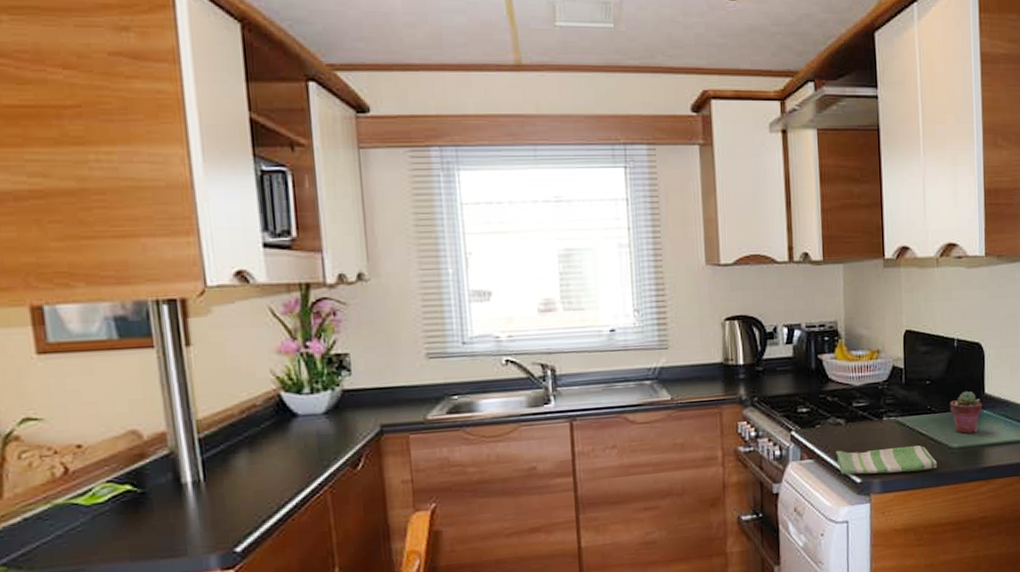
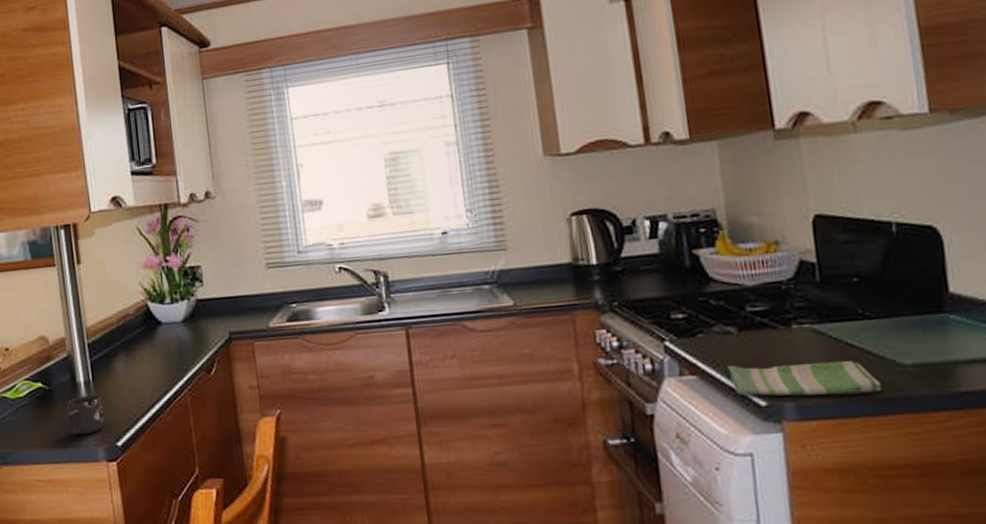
mug: none [167,496,219,543] -> present [67,395,105,435]
potted succulent: present [950,391,982,434] -> none [893,289,948,346]

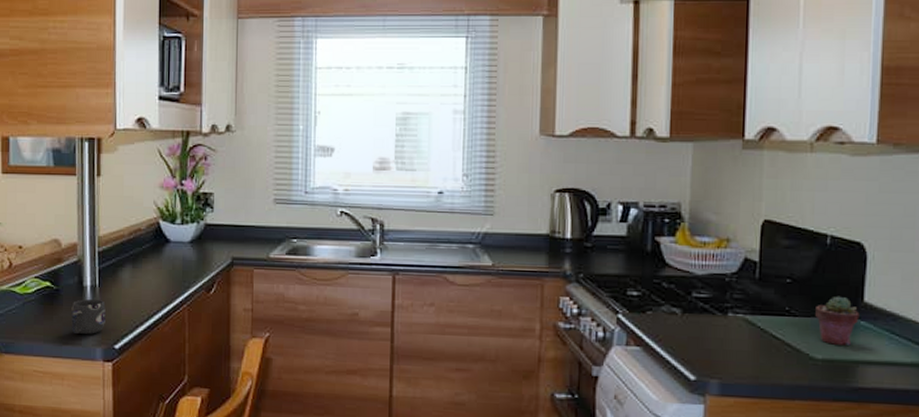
dish towel: present [727,361,882,396] -> none [668,341,793,380]
potted succulent: none [893,289,948,346] -> present [815,296,860,345]

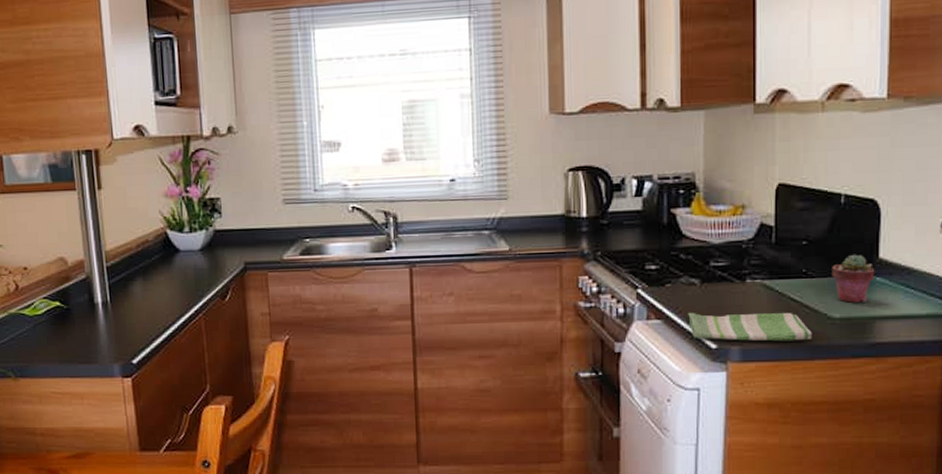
mug: present [71,299,106,335] -> none [84,315,121,353]
dish towel: none [668,341,793,380] -> present [688,312,812,342]

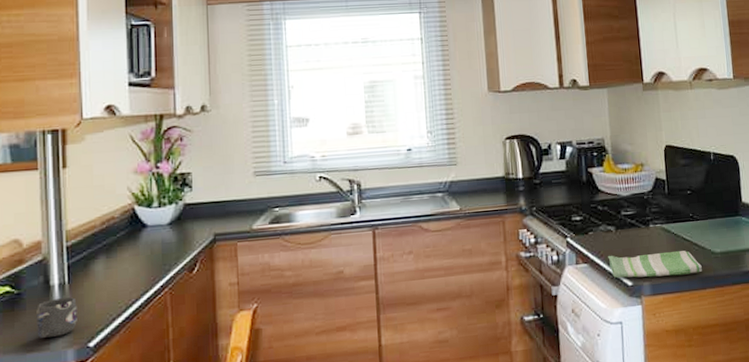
mug: none [84,315,121,353] -> present [36,297,77,338]
potted succulent: present [832,254,875,303] -> none [710,199,741,240]

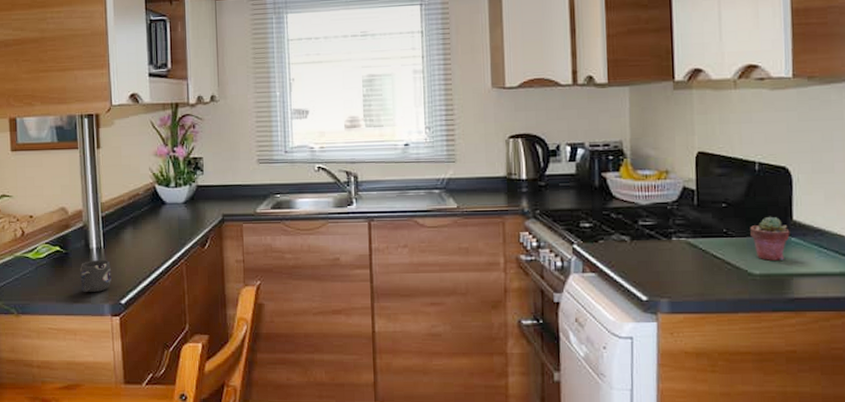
dish towel: present [608,251,702,279] -> none [620,266,735,295]
potted succulent: none [710,199,741,240] -> present [750,216,790,261]

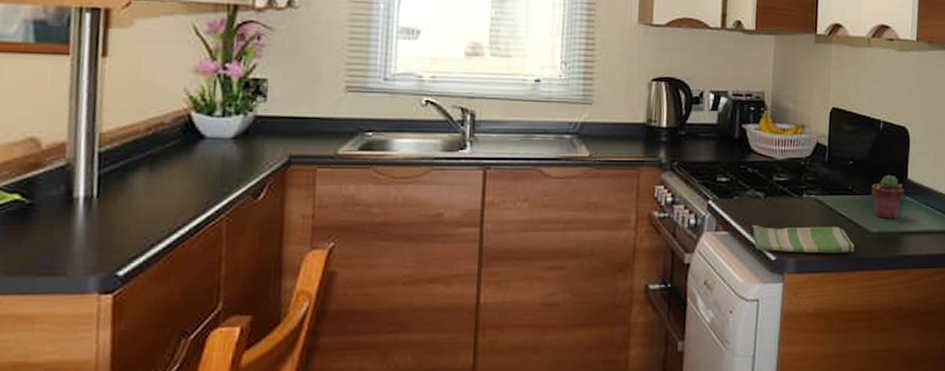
mug: present [80,259,111,293] -> none [51,213,106,261]
dish towel: none [620,266,735,295] -> present [752,224,855,254]

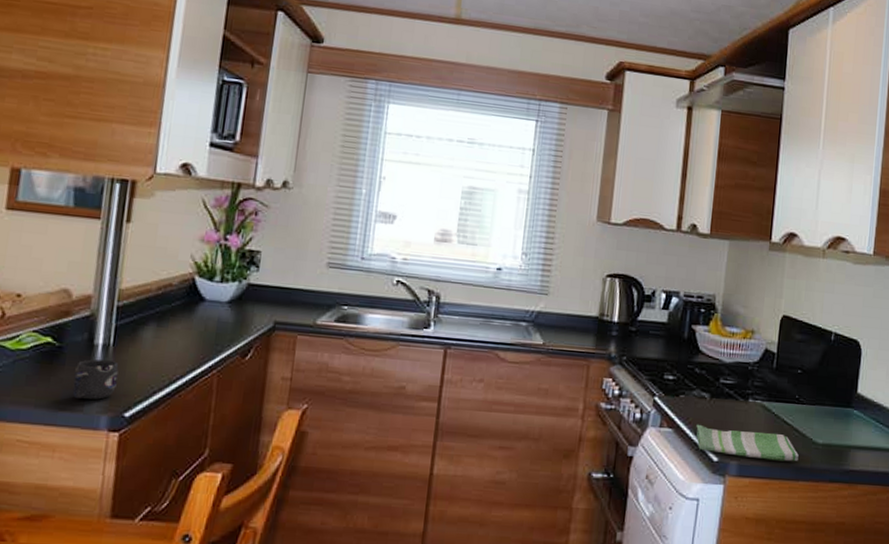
mug: none [51,213,106,261] -> present [72,359,119,400]
potted succulent: present [872,174,905,219] -> none [819,387,854,432]

